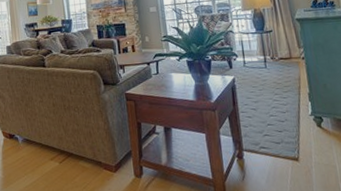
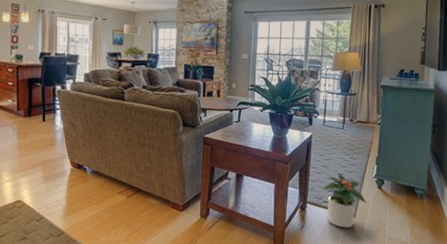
potted plant: none [257,115,308,174] -> present [322,174,366,228]

